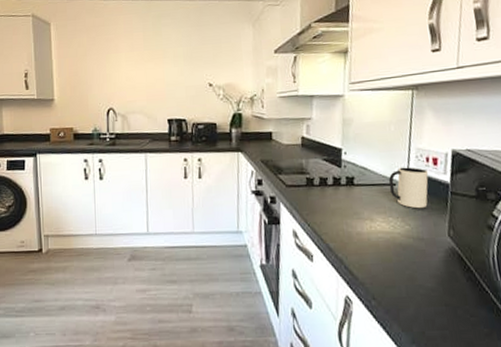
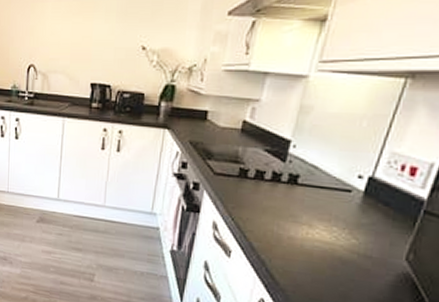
mug: present [388,167,428,209] -> none [341,172,399,224]

